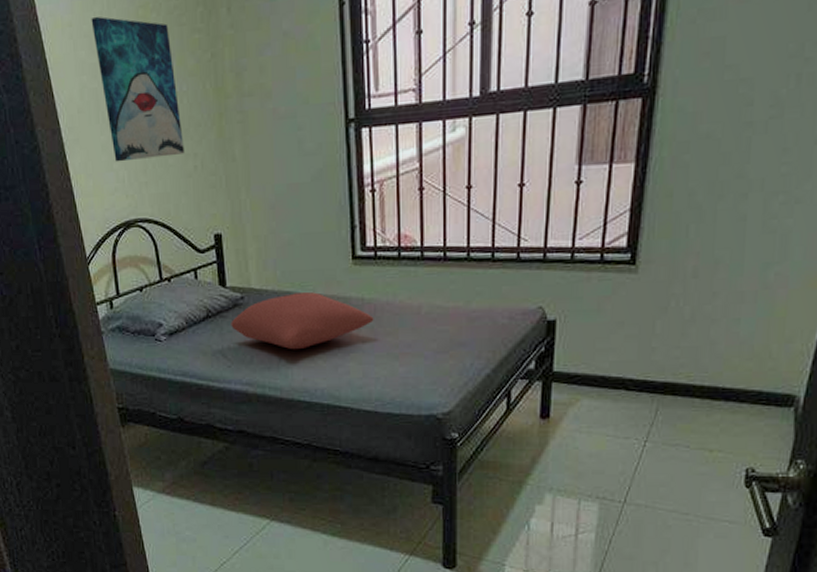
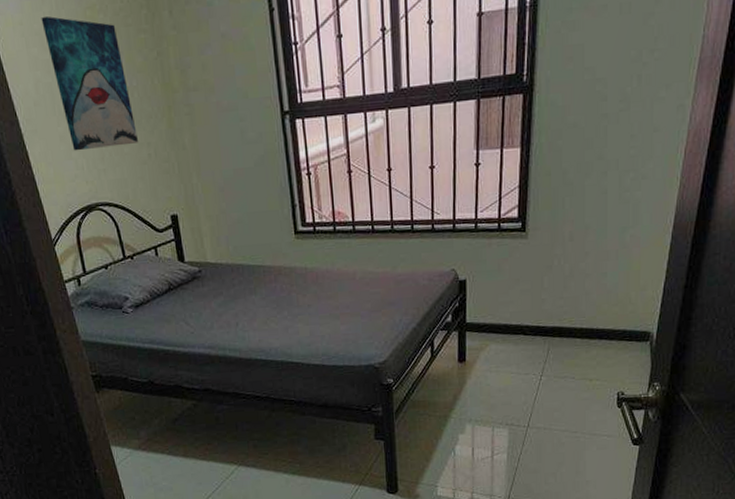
cushion: present [231,292,374,350] -> none [191,264,317,315]

